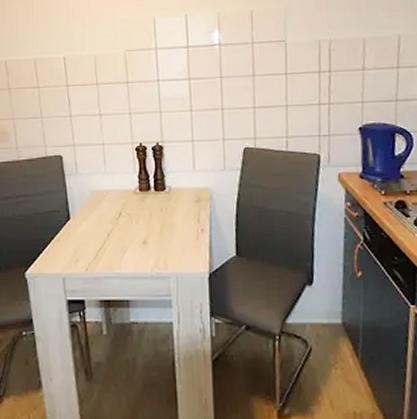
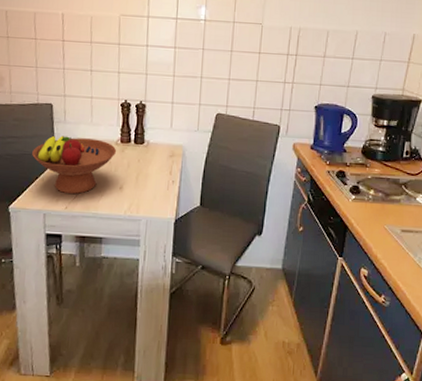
fruit bowl: none [45,189,136,254] -> present [32,136,117,195]

